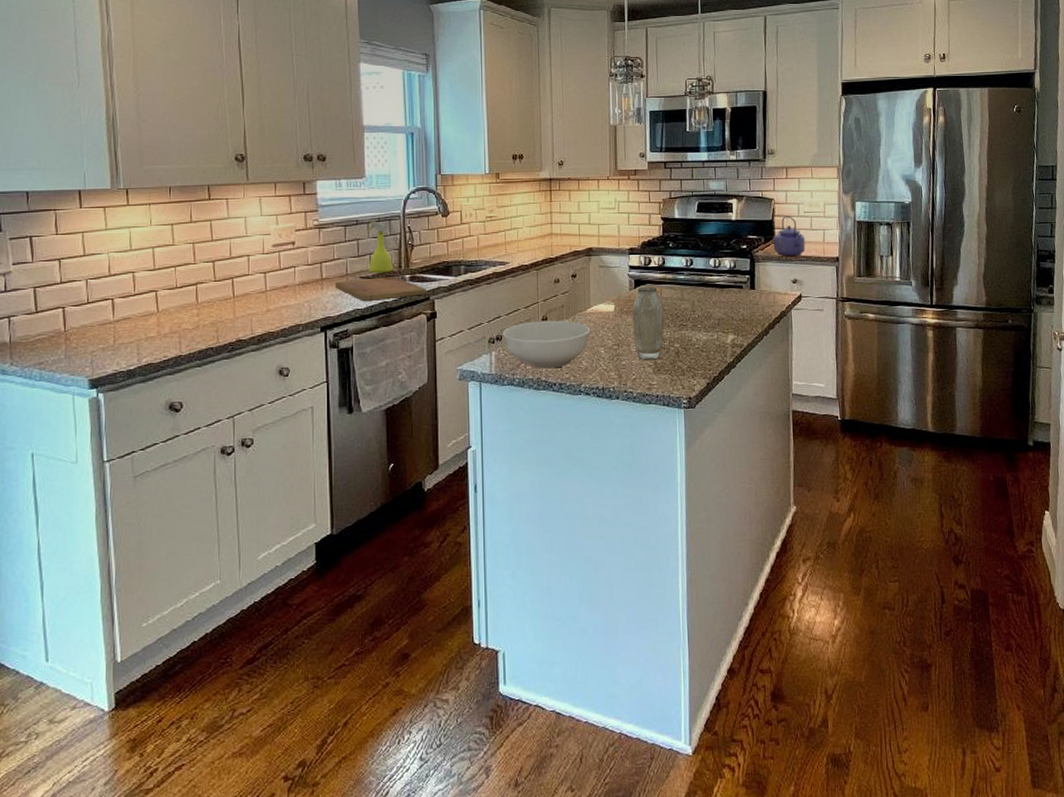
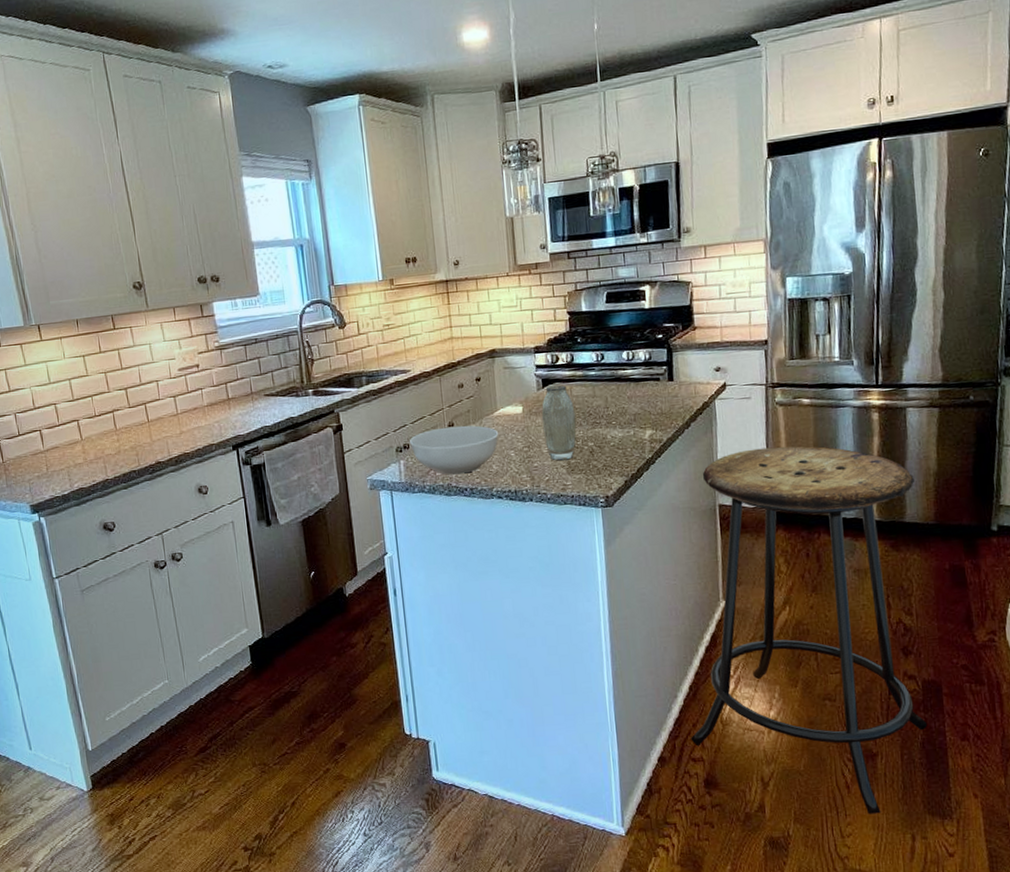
cutting board: present [335,277,426,301] -> none [241,392,330,418]
spray bottle: present [368,221,394,274] -> none [267,338,297,391]
bar stool: none [759,357,976,728] -> present [691,446,928,814]
kettle: present [773,216,806,257] -> none [692,299,729,344]

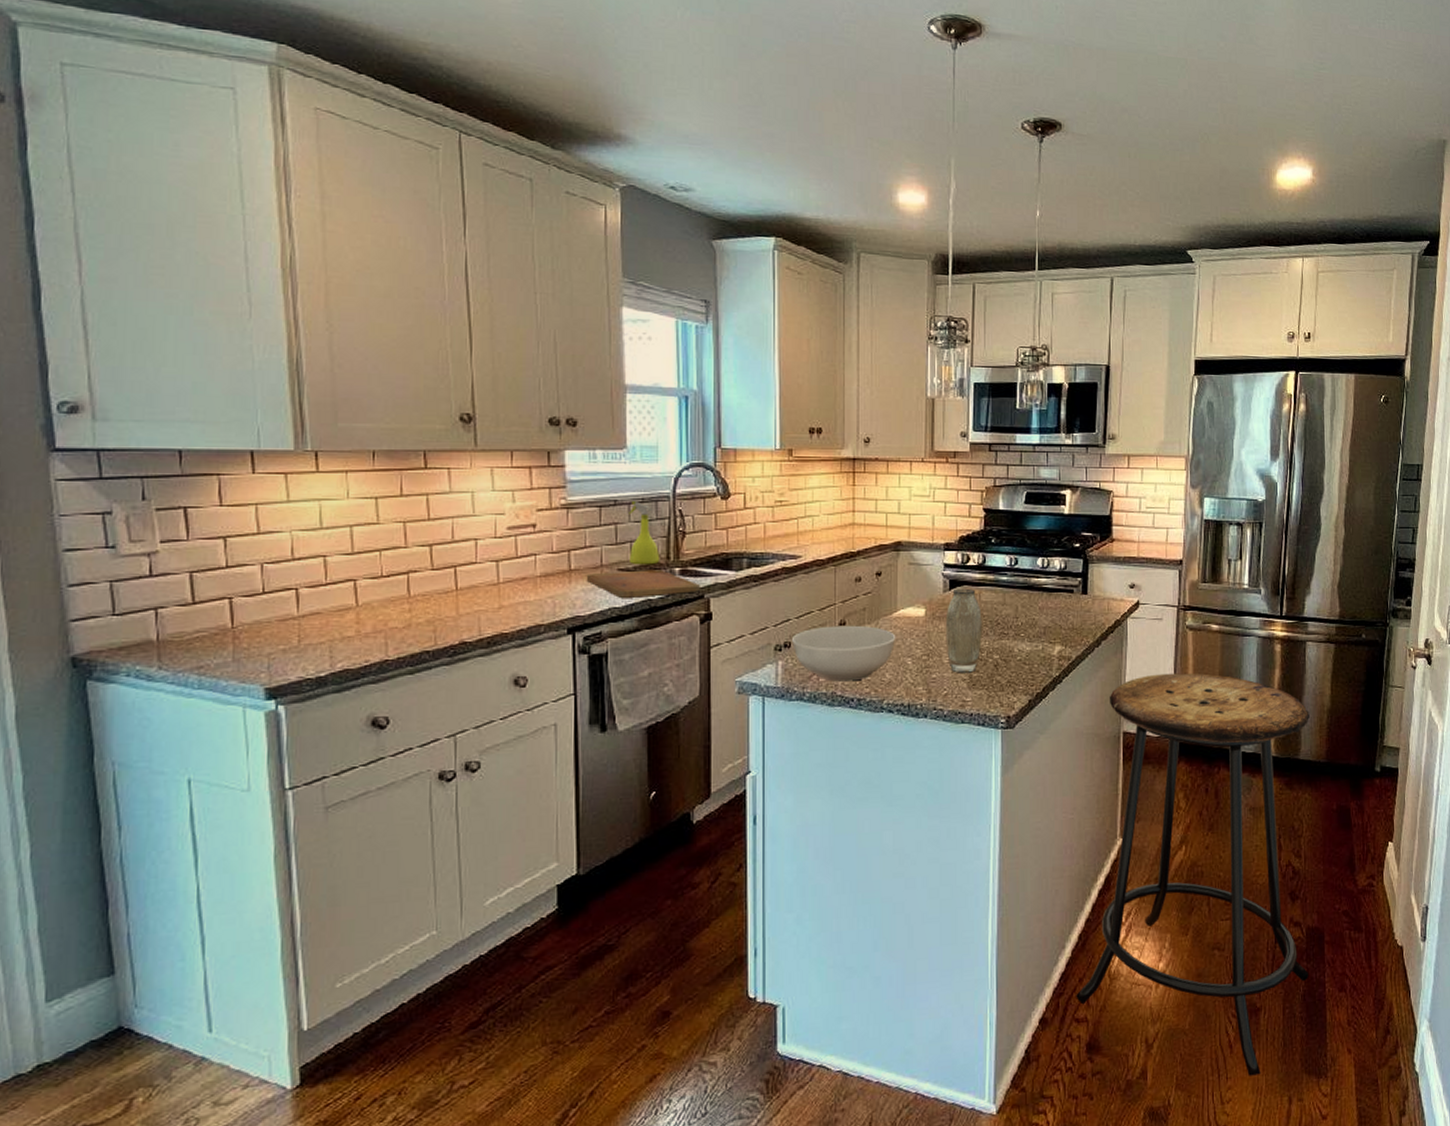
cutting board: none [241,392,330,418] -> present [586,570,700,598]
spray bottle: none [267,338,297,391] -> present [628,501,660,565]

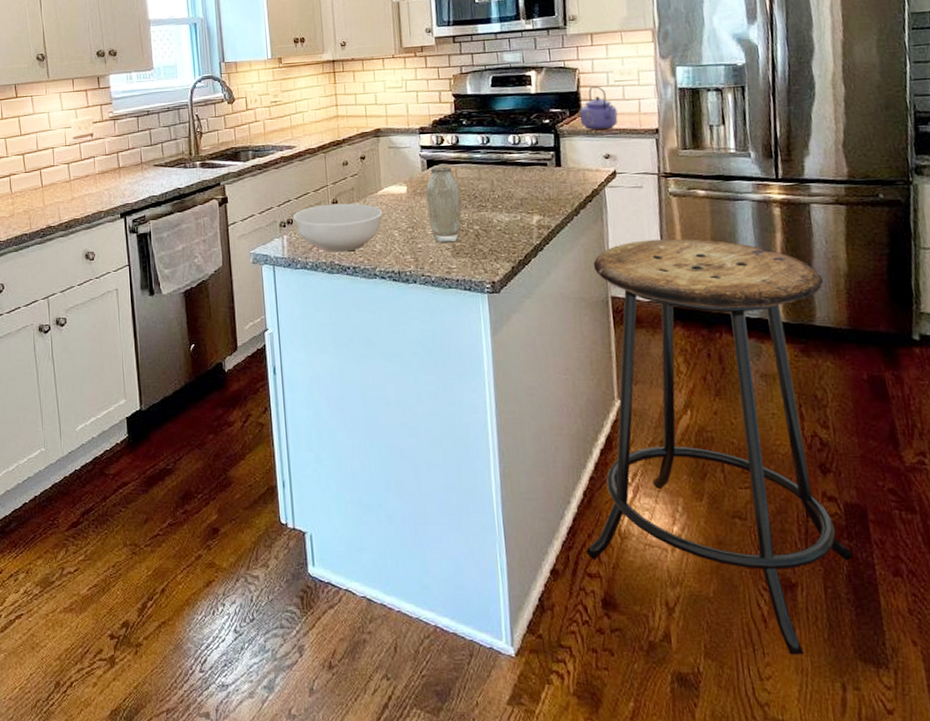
cutting board: present [586,570,700,598] -> none [131,164,217,188]
spray bottle: present [628,501,660,565] -> none [159,110,185,162]
kettle: none [1109,511,1146,558] -> present [579,86,618,131]

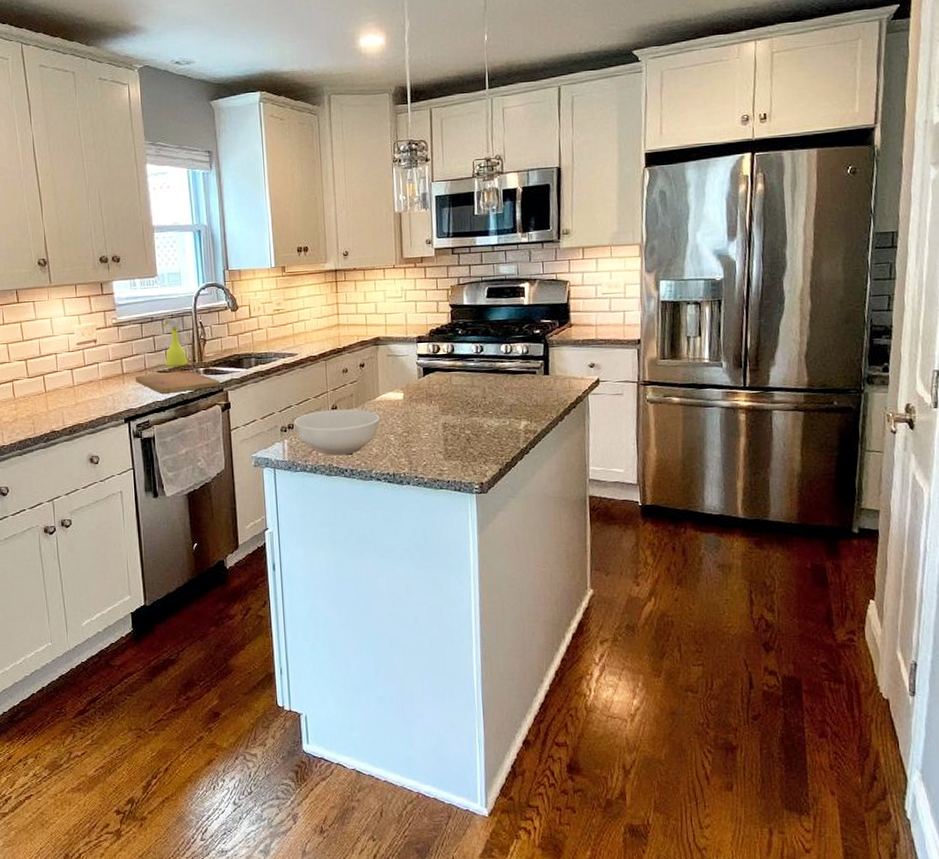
cutting board: none [131,164,217,188] -> present [135,370,220,394]
spray bottle: none [159,110,185,162] -> present [162,317,188,368]
vase: present [426,166,462,243] -> none [421,374,455,447]
kettle: present [579,86,618,131] -> none [568,298,604,341]
bar stool: present [586,238,853,655] -> none [555,442,787,807]

